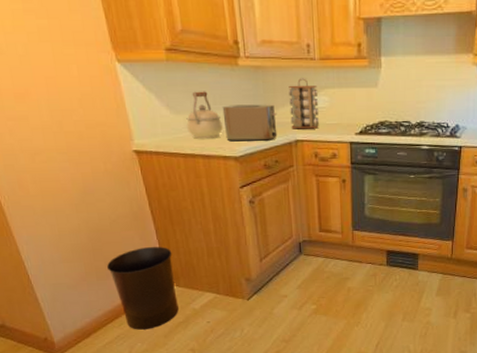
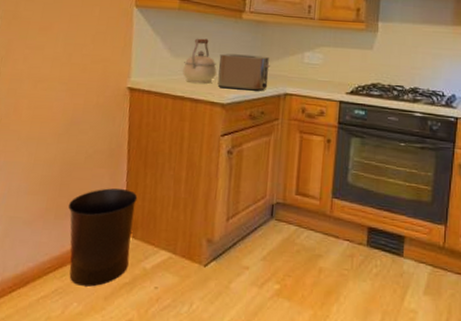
spice rack: present [289,78,319,130] -> none [282,35,314,84]

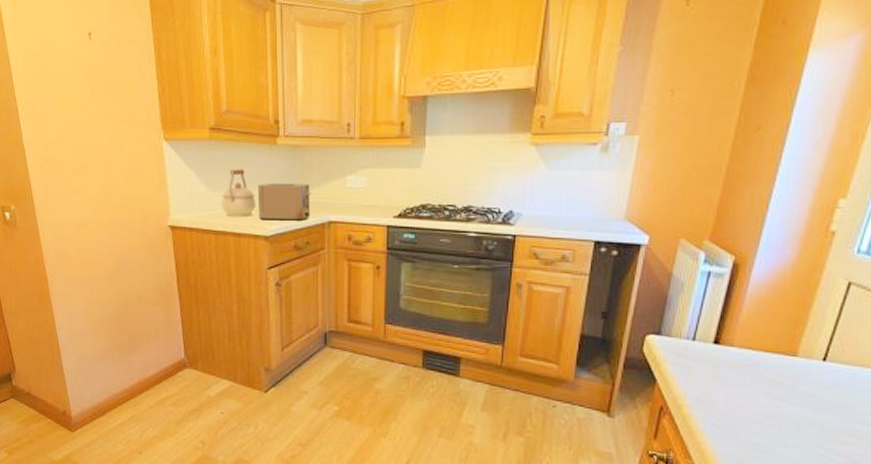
waste bin: present [68,188,138,287] -> none [131,325,194,414]

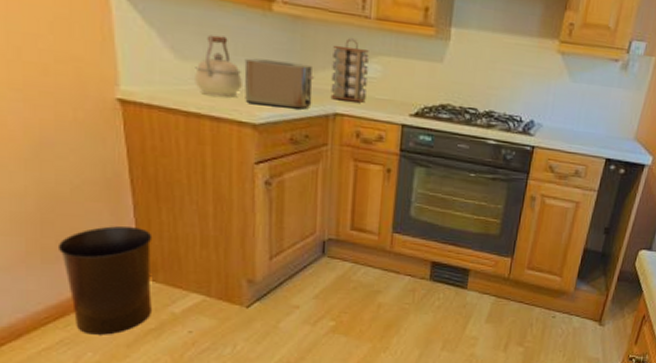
waste bin: none [131,325,194,414] -> present [59,226,153,335]
spice rack: none [325,157,356,210] -> present [330,38,370,103]

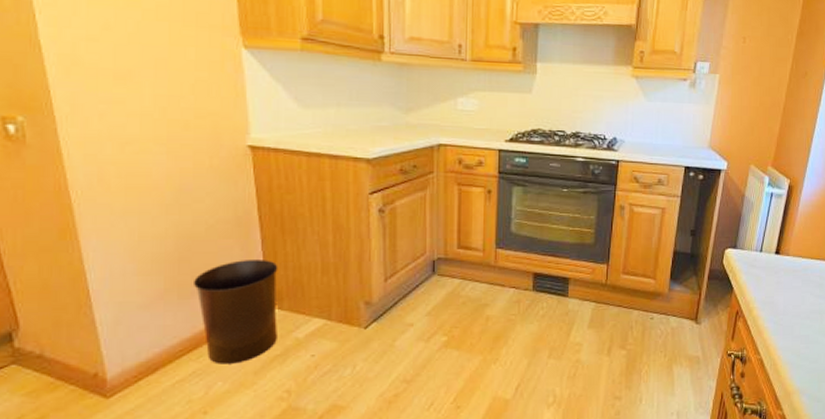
kettle: present [195,34,242,98] -> none [315,85,357,138]
toaster: present [244,58,315,111] -> none [358,102,420,144]
spice rack: present [330,38,370,103] -> none [434,78,468,133]

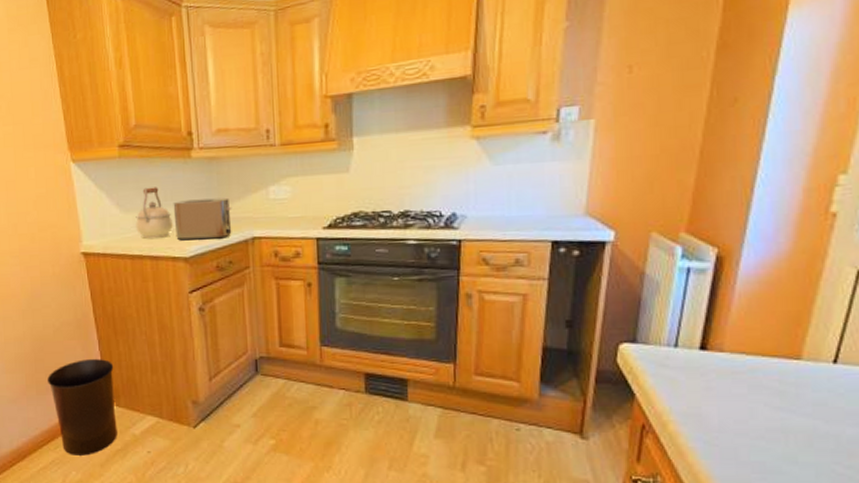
kettle: none [315,85,357,138] -> present [136,187,173,240]
toaster: none [358,102,420,144] -> present [173,197,232,241]

